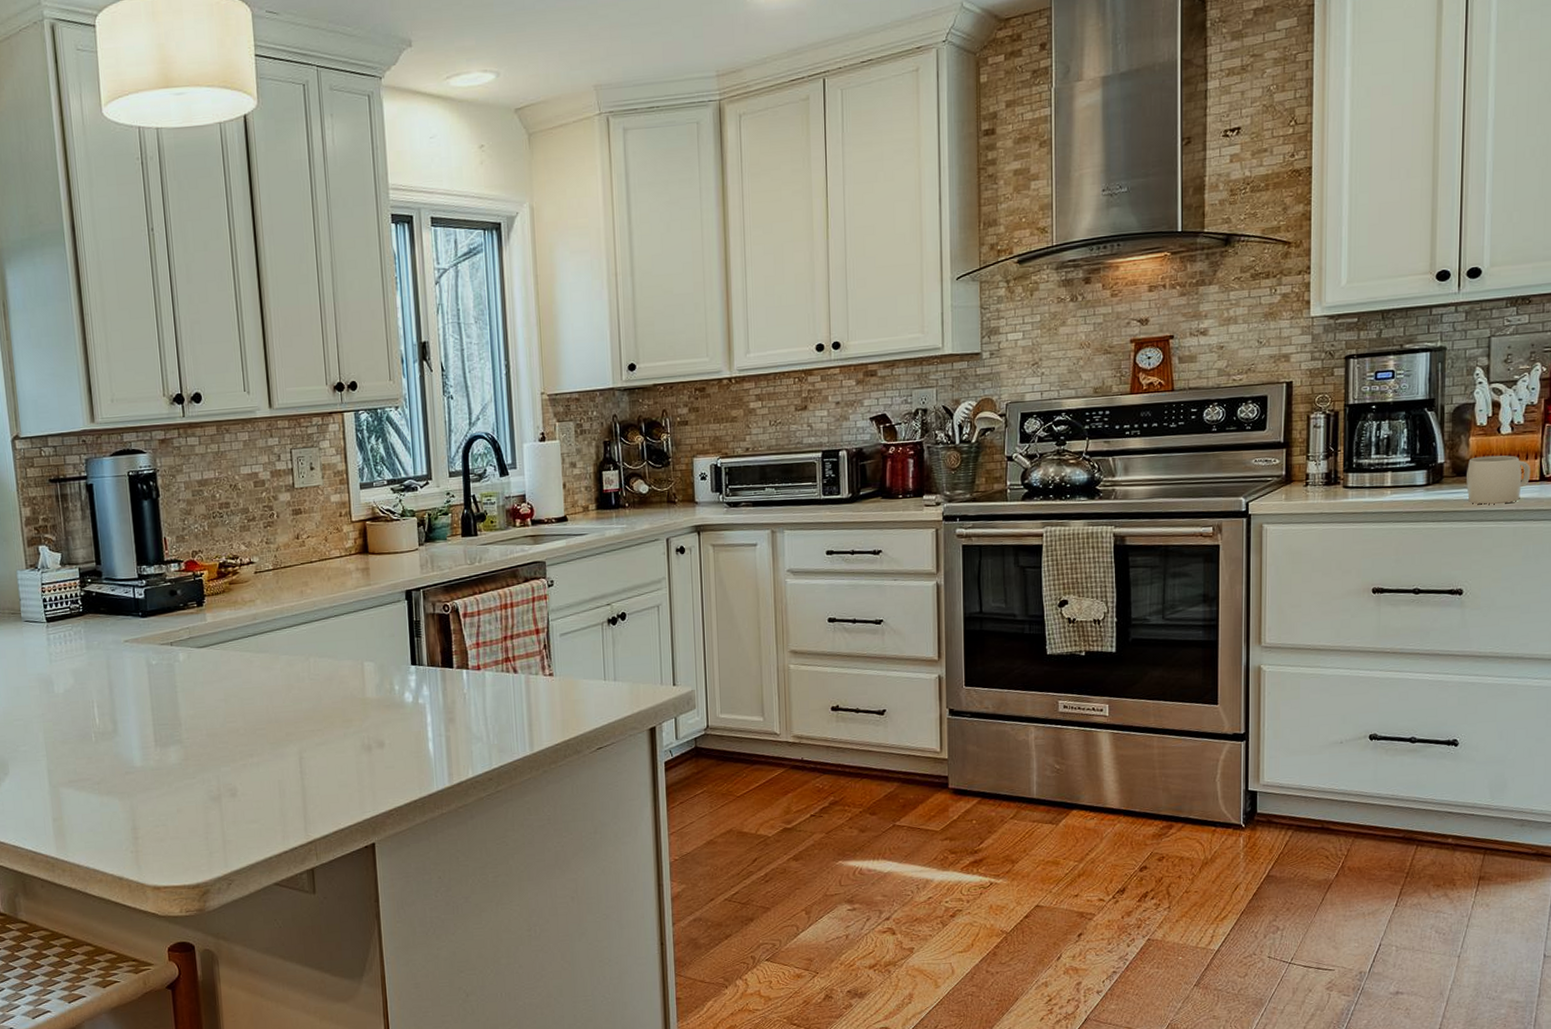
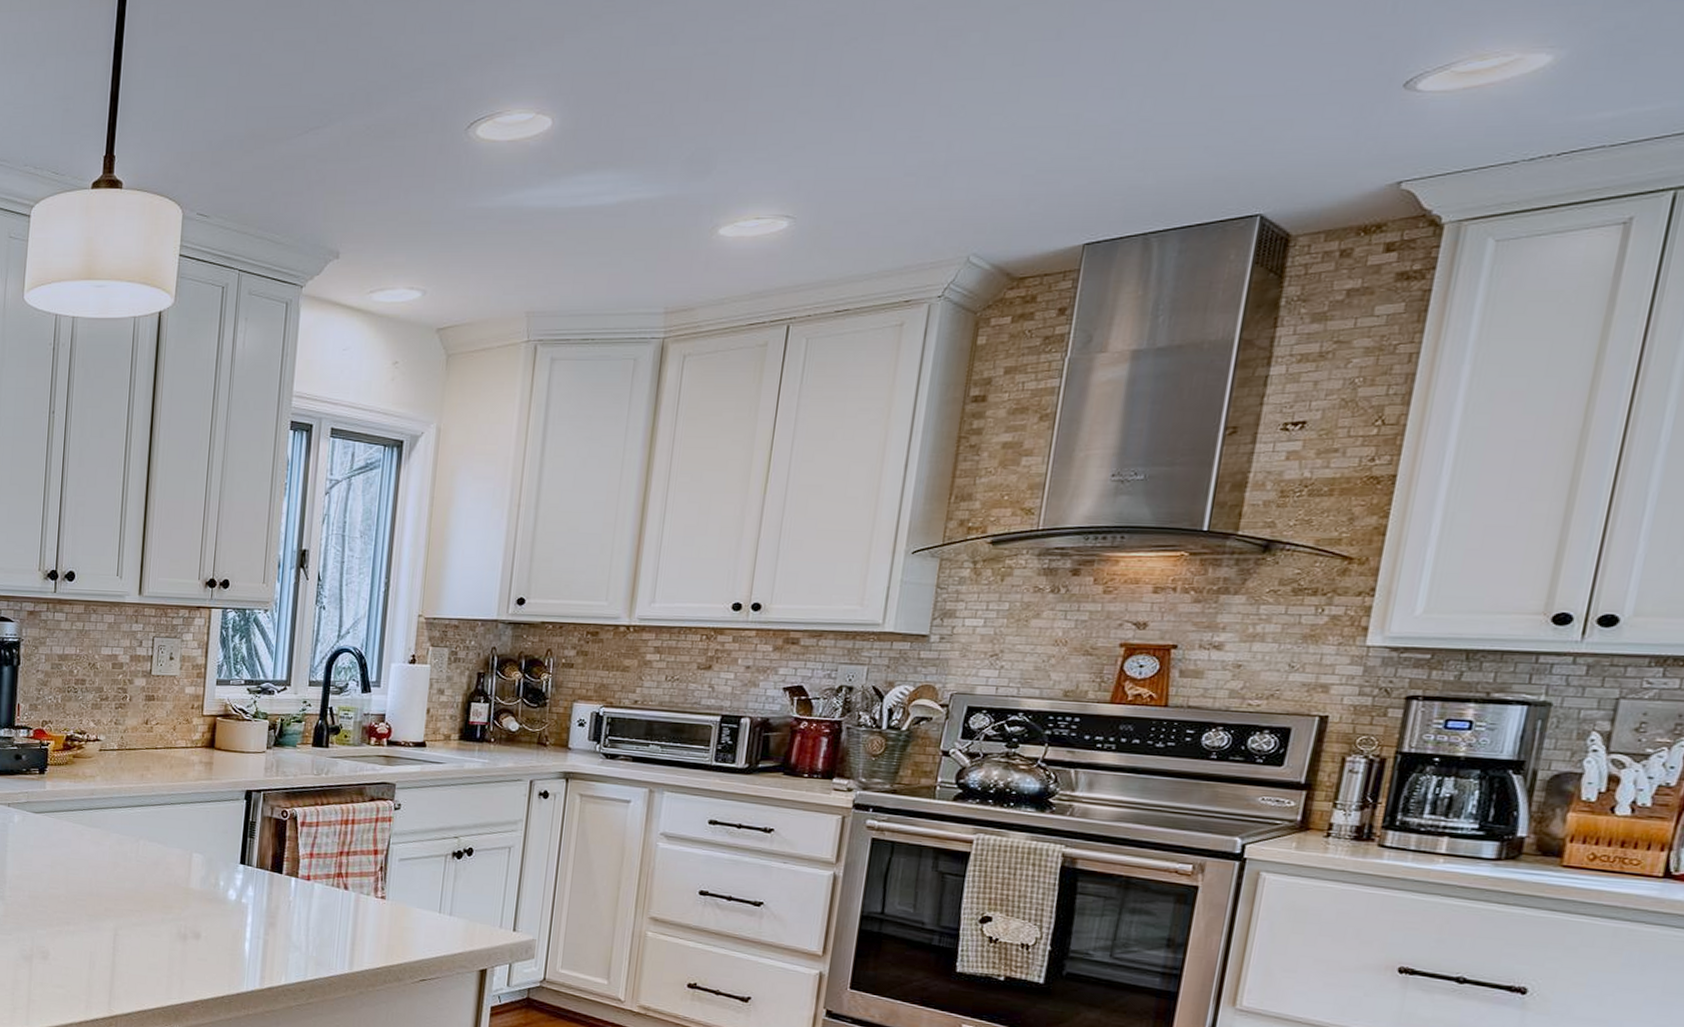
mug: present [1466,455,1531,505] -> none [1553,836,1653,898]

